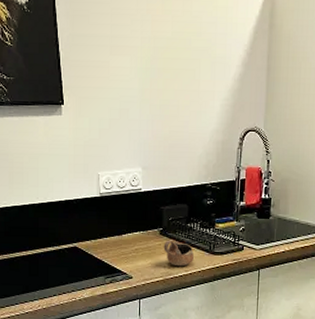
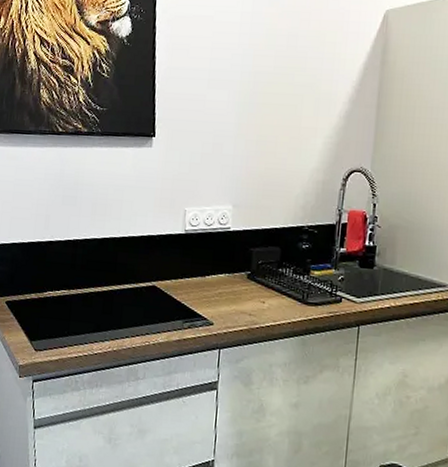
cup: present [163,240,194,267] -> none [250,285,284,316]

